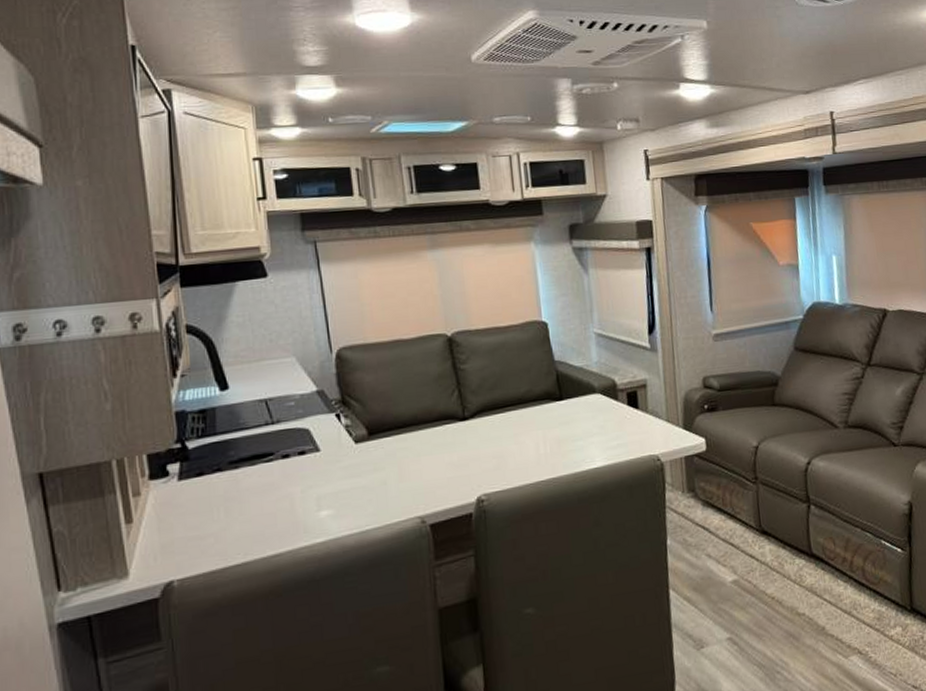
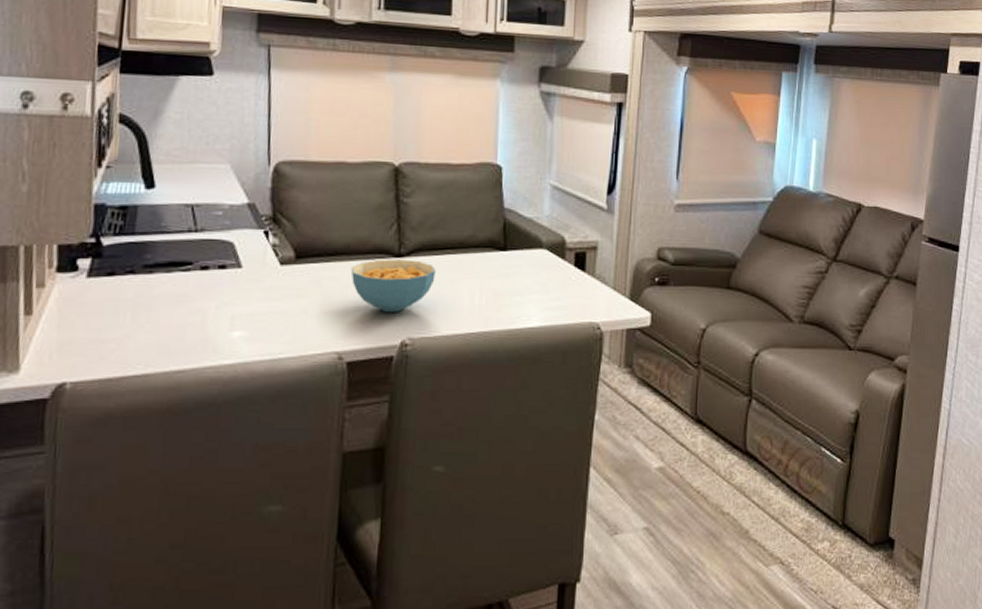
cereal bowl: none [421,421,501,473] -> present [350,259,436,312]

